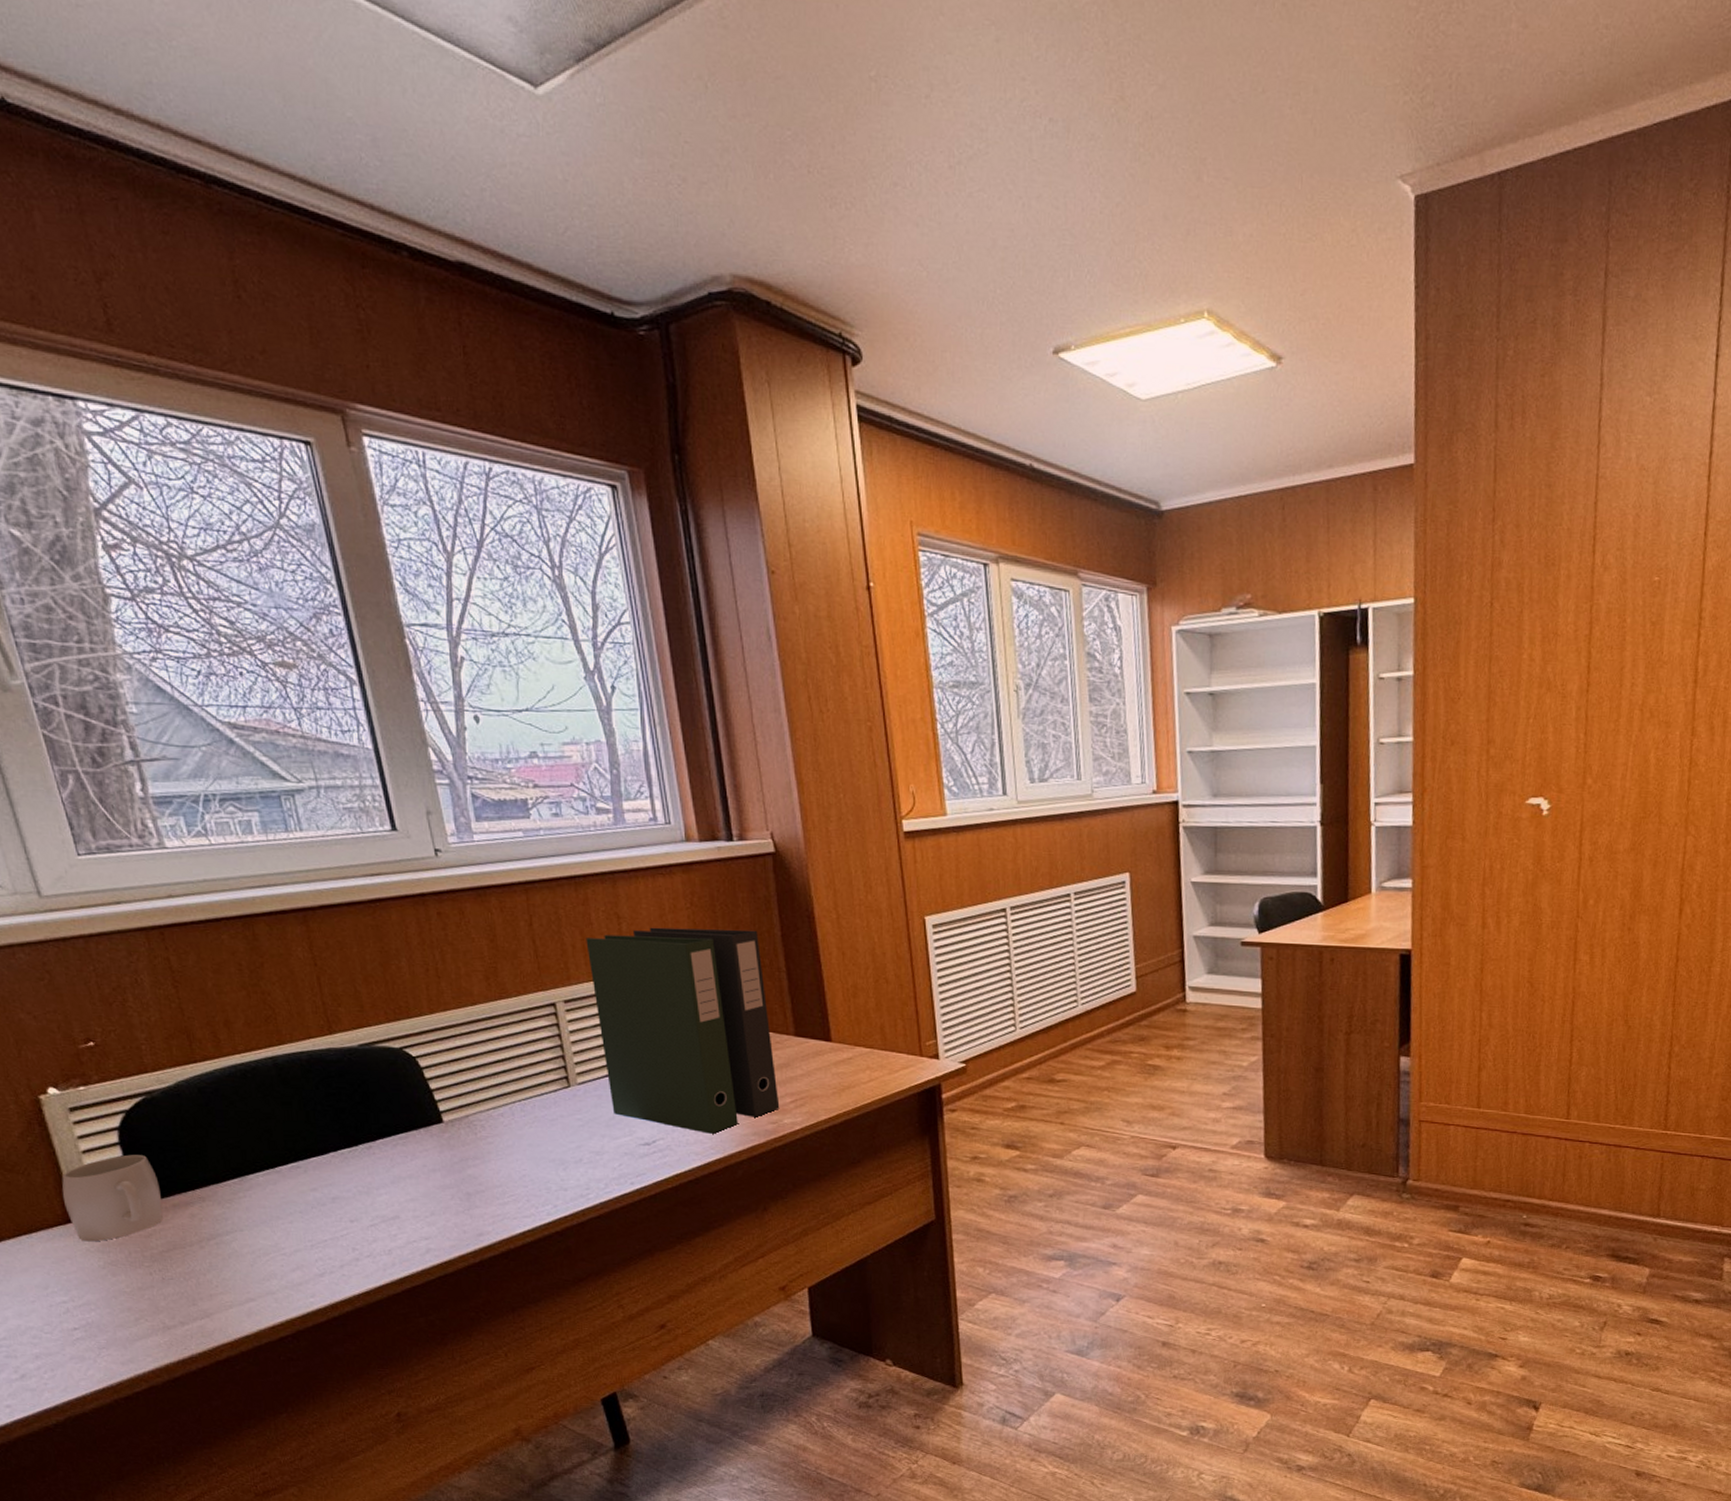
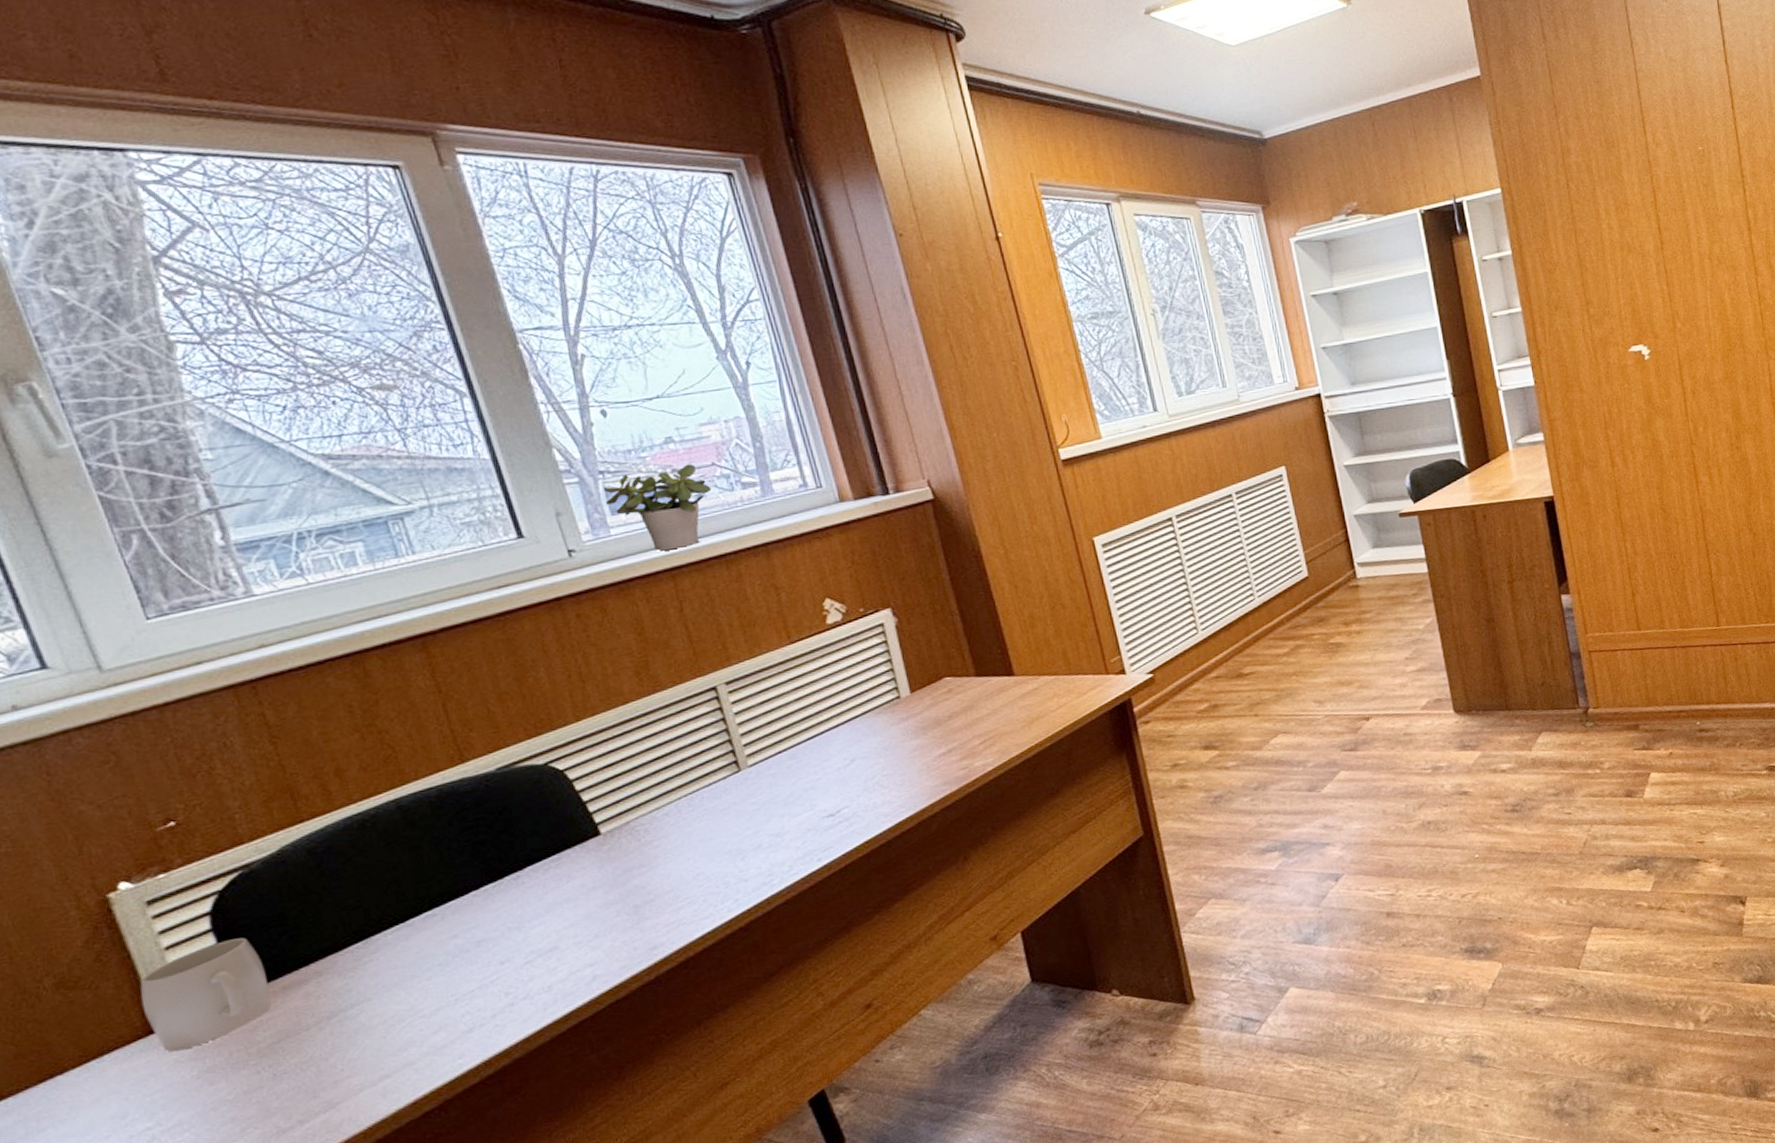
potted plant: none [470,781,568,865] -> present [603,464,712,551]
binder: present [586,927,780,1134] -> none [743,578,969,792]

